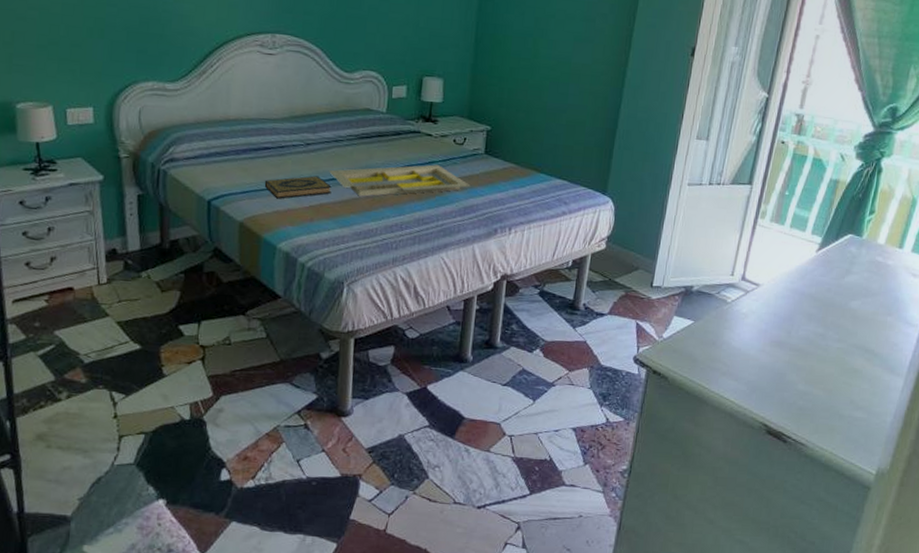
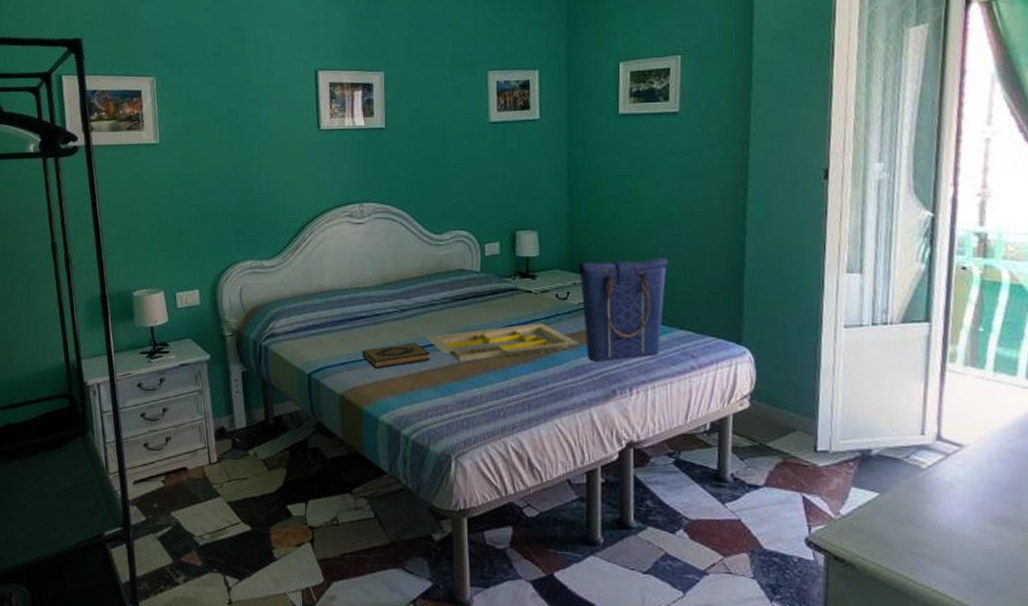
tote bag: none [476,111,555,203] -> present [578,258,668,361]

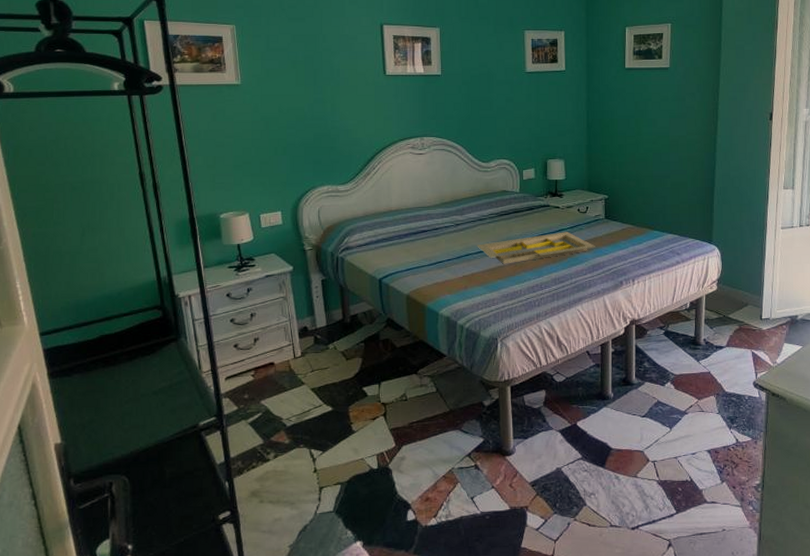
hardback book: present [362,342,430,369] -> none [424,250,480,273]
tote bag: present [578,258,668,361] -> none [595,180,661,260]

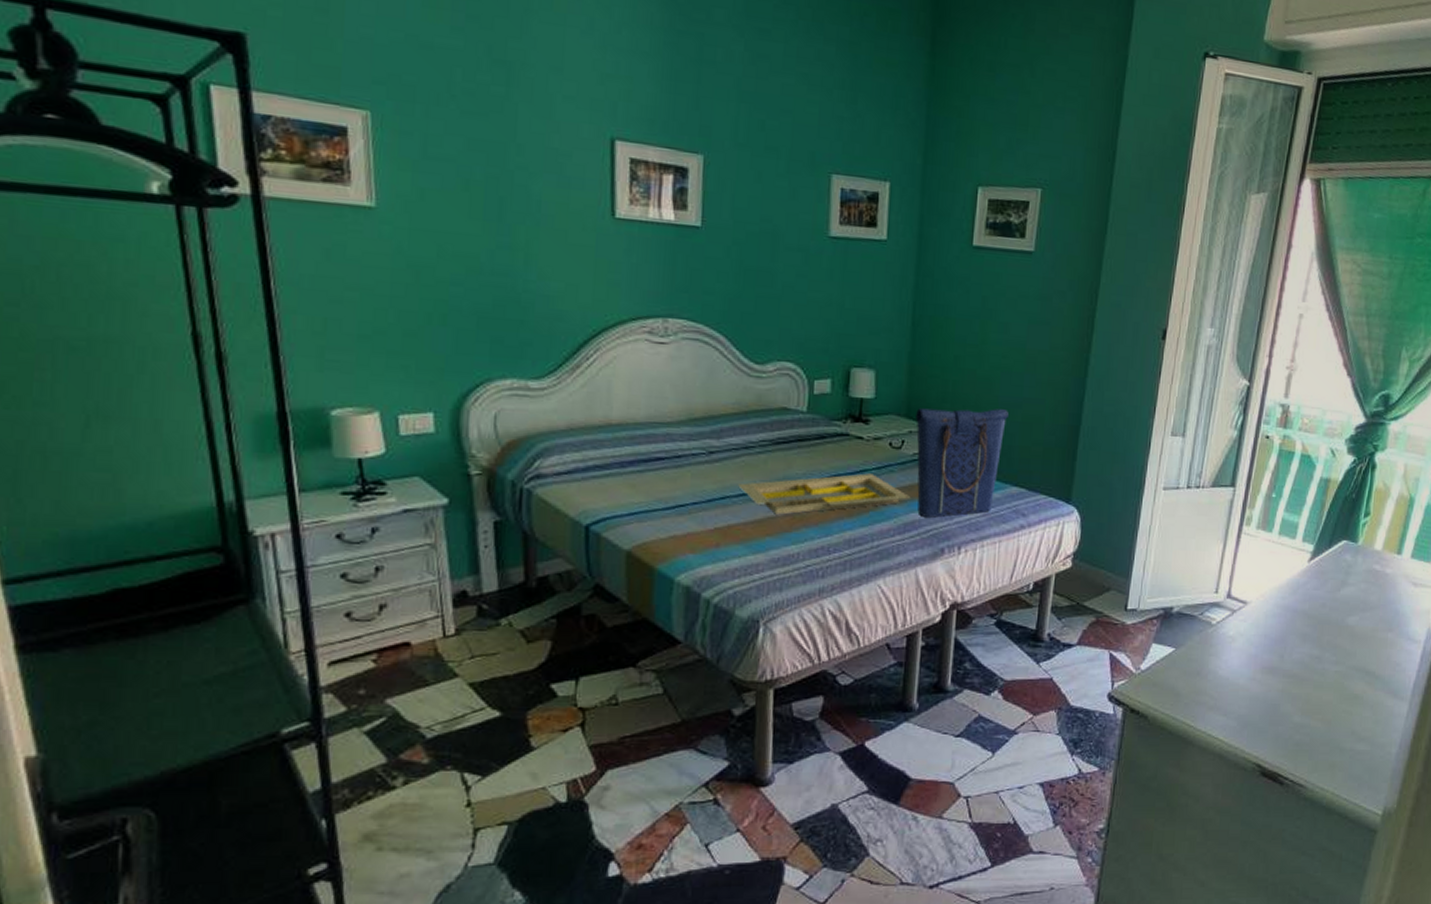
tote bag: none [595,180,661,260] -> present [916,408,1008,518]

